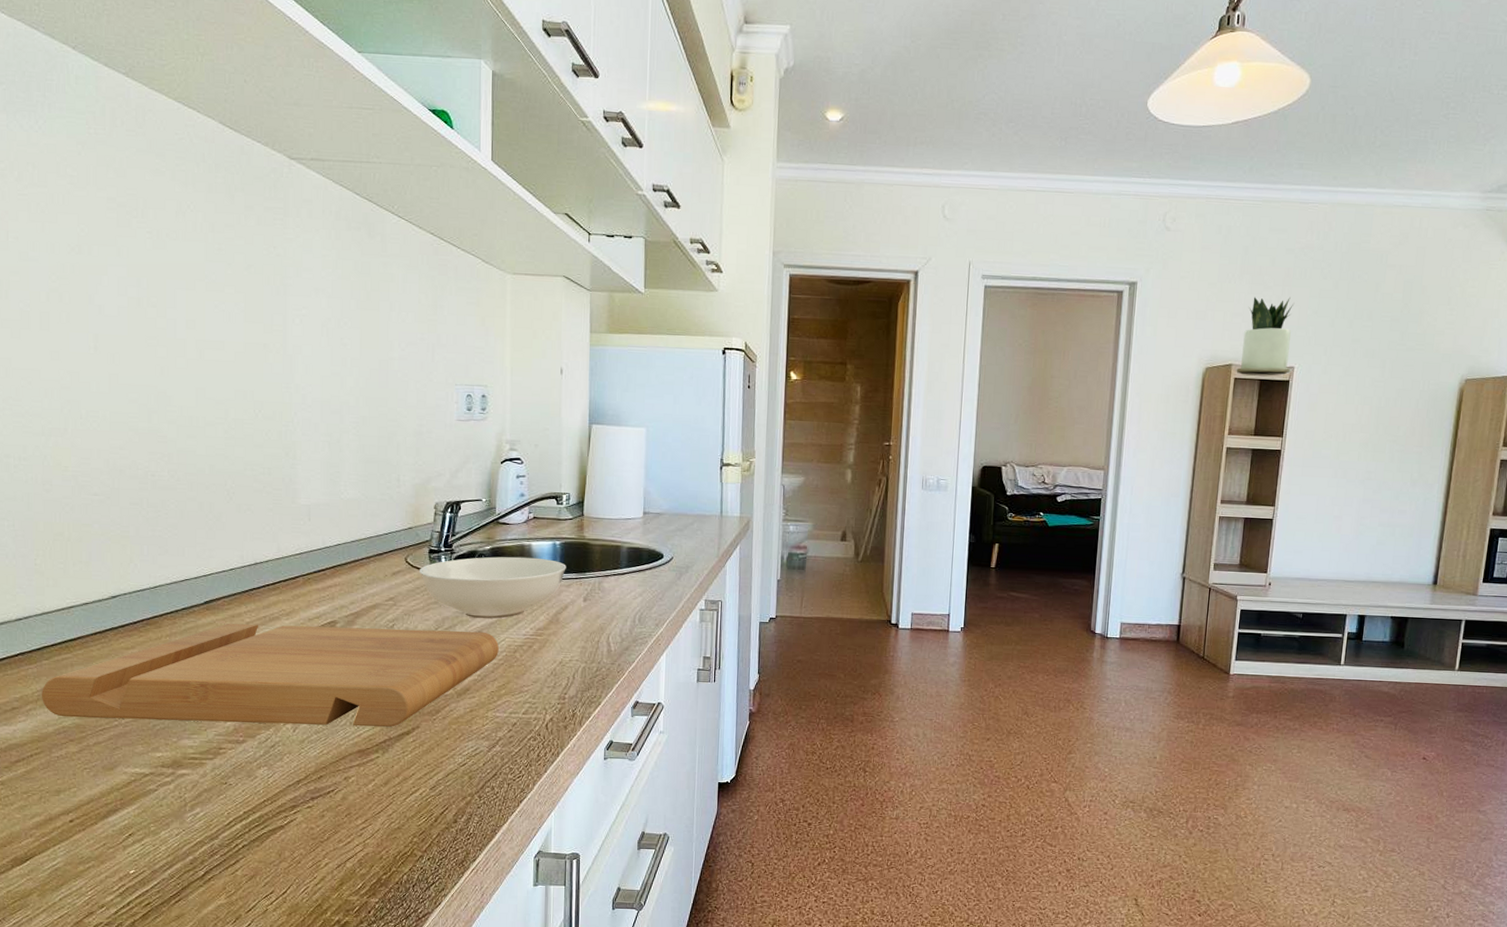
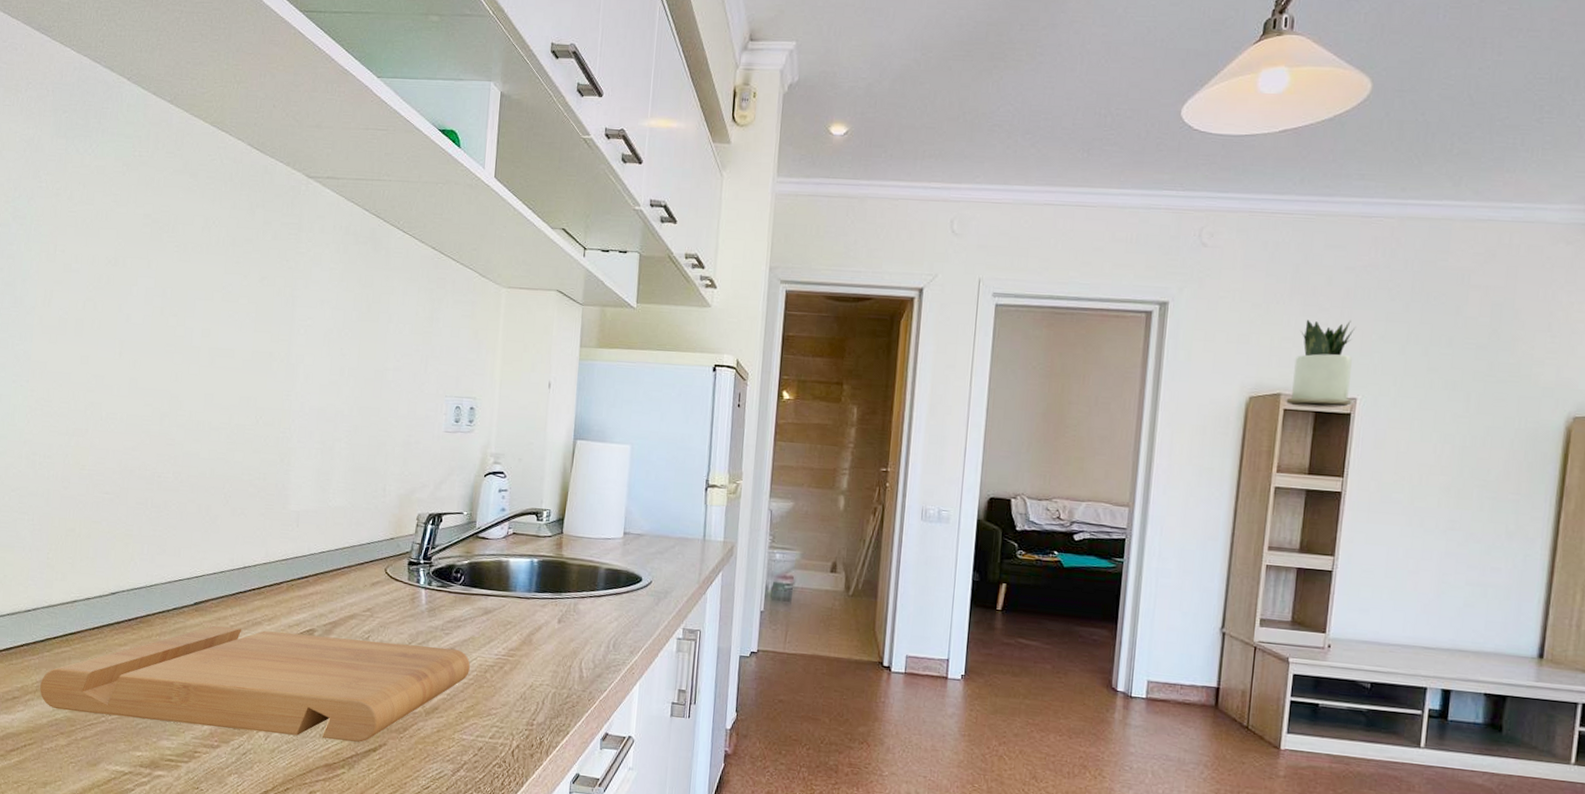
bowl: present [418,556,566,619] -> none [397,571,543,636]

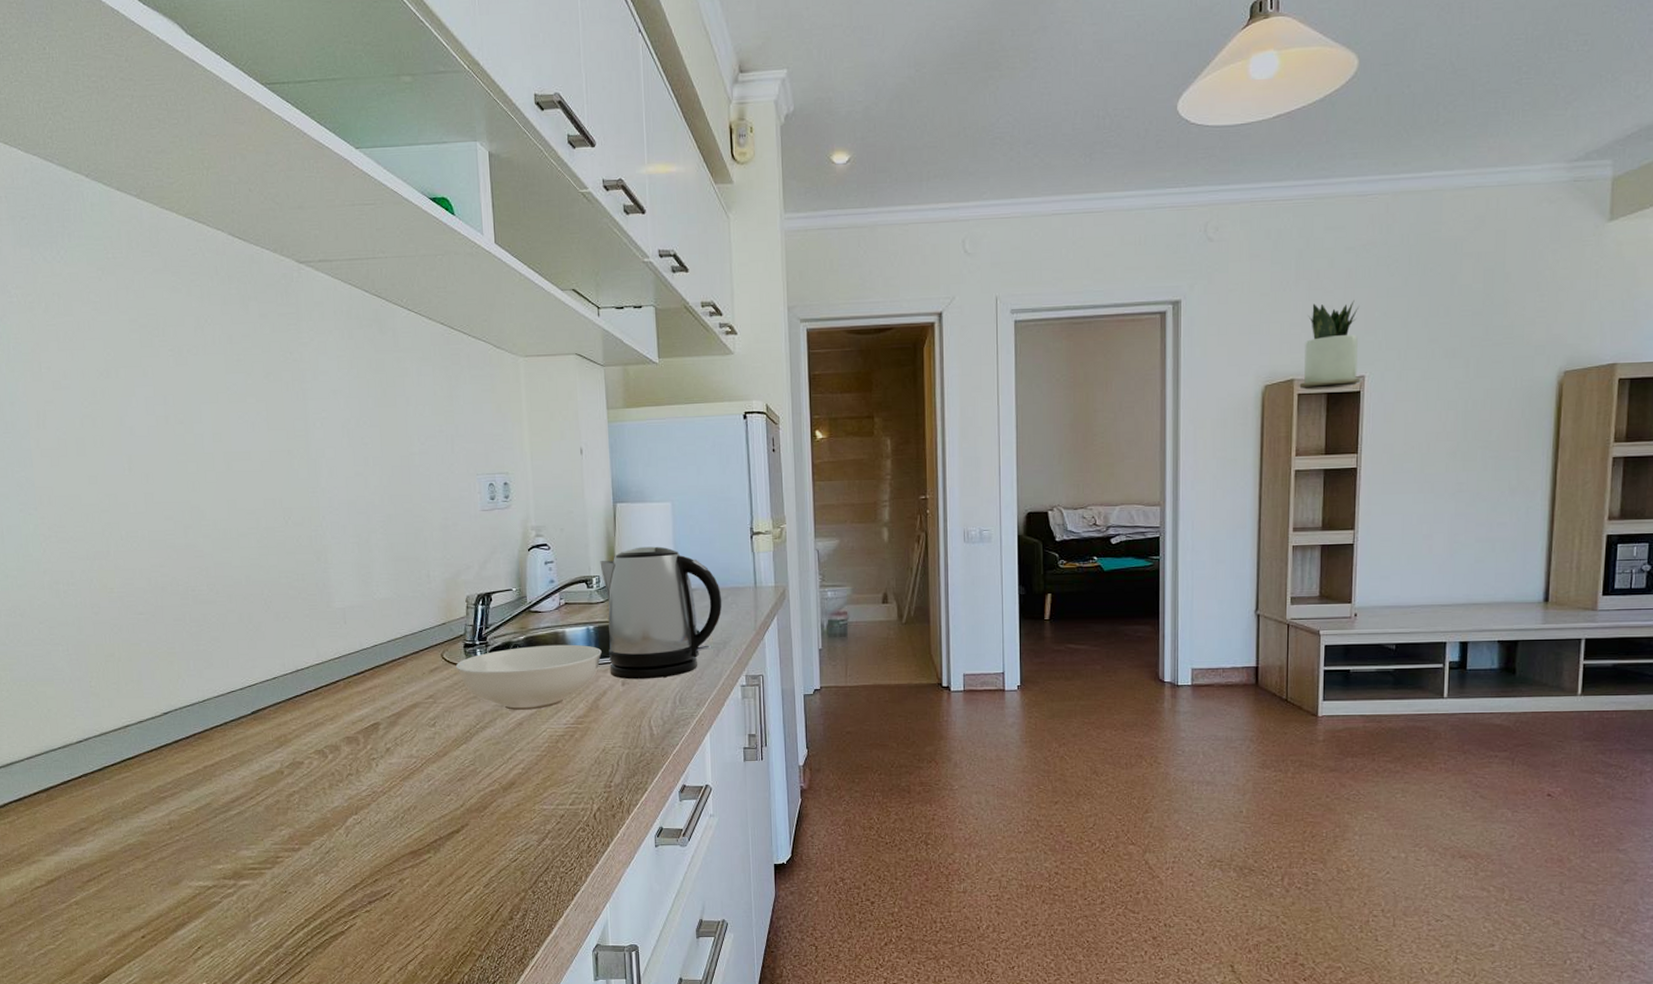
cutting board: present [40,626,470,742] -> none [106,724,541,835]
bowl: none [397,571,543,636] -> present [455,644,602,710]
kettle: none [547,485,669,622] -> present [600,546,722,680]

